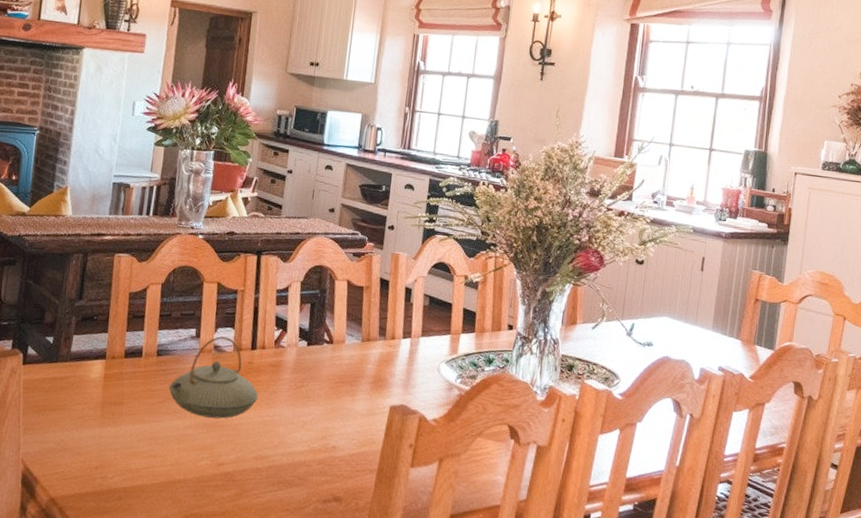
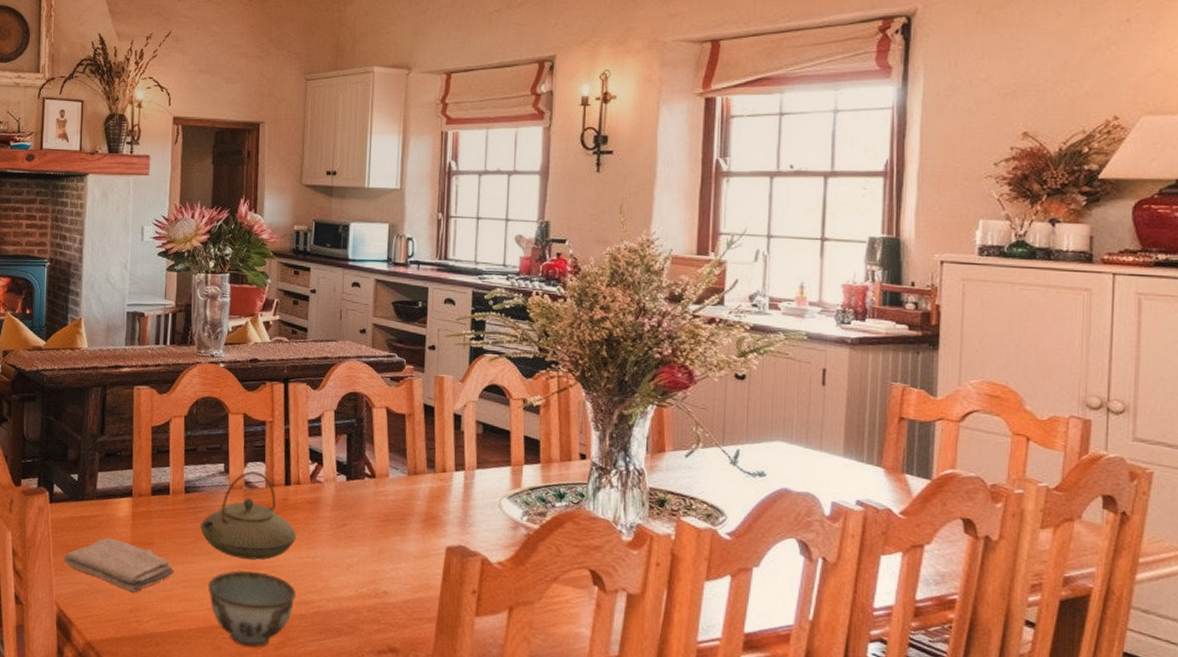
washcloth: none [32,397,141,450] -> present [63,537,174,592]
bowl: none [172,428,254,500] -> present [207,570,296,647]

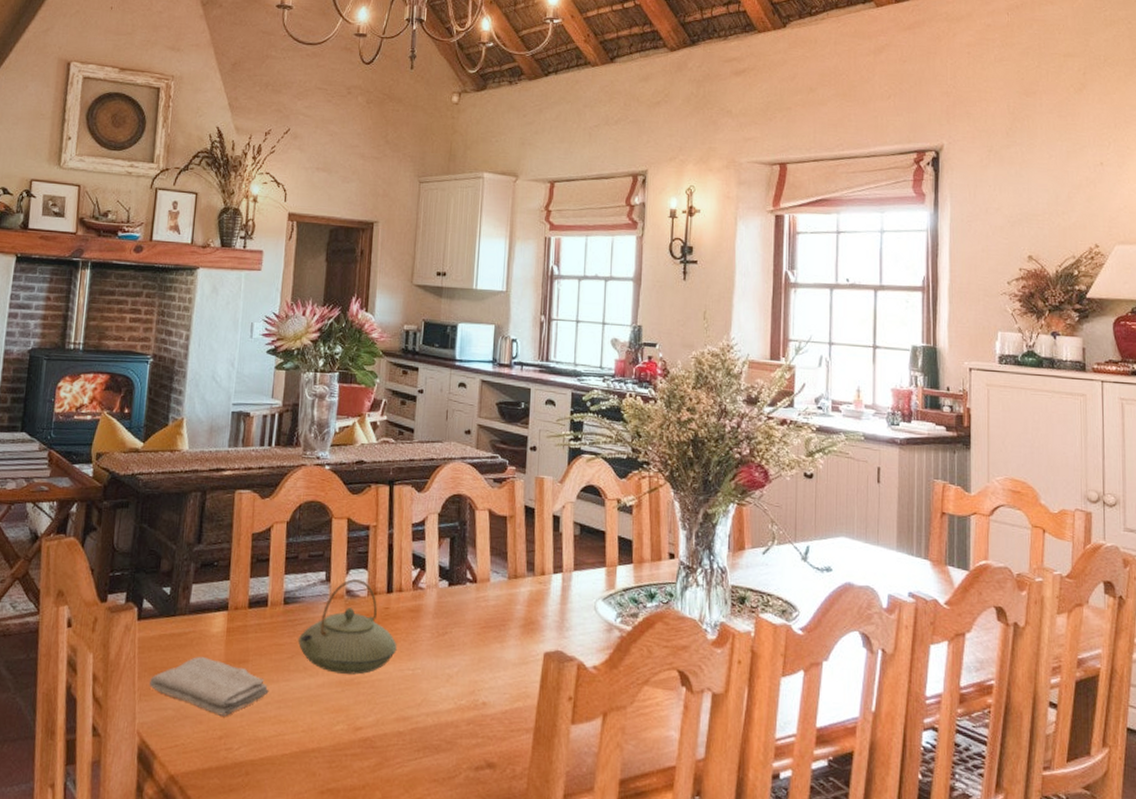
bowl: present [207,570,296,647] -> none [303,686,395,771]

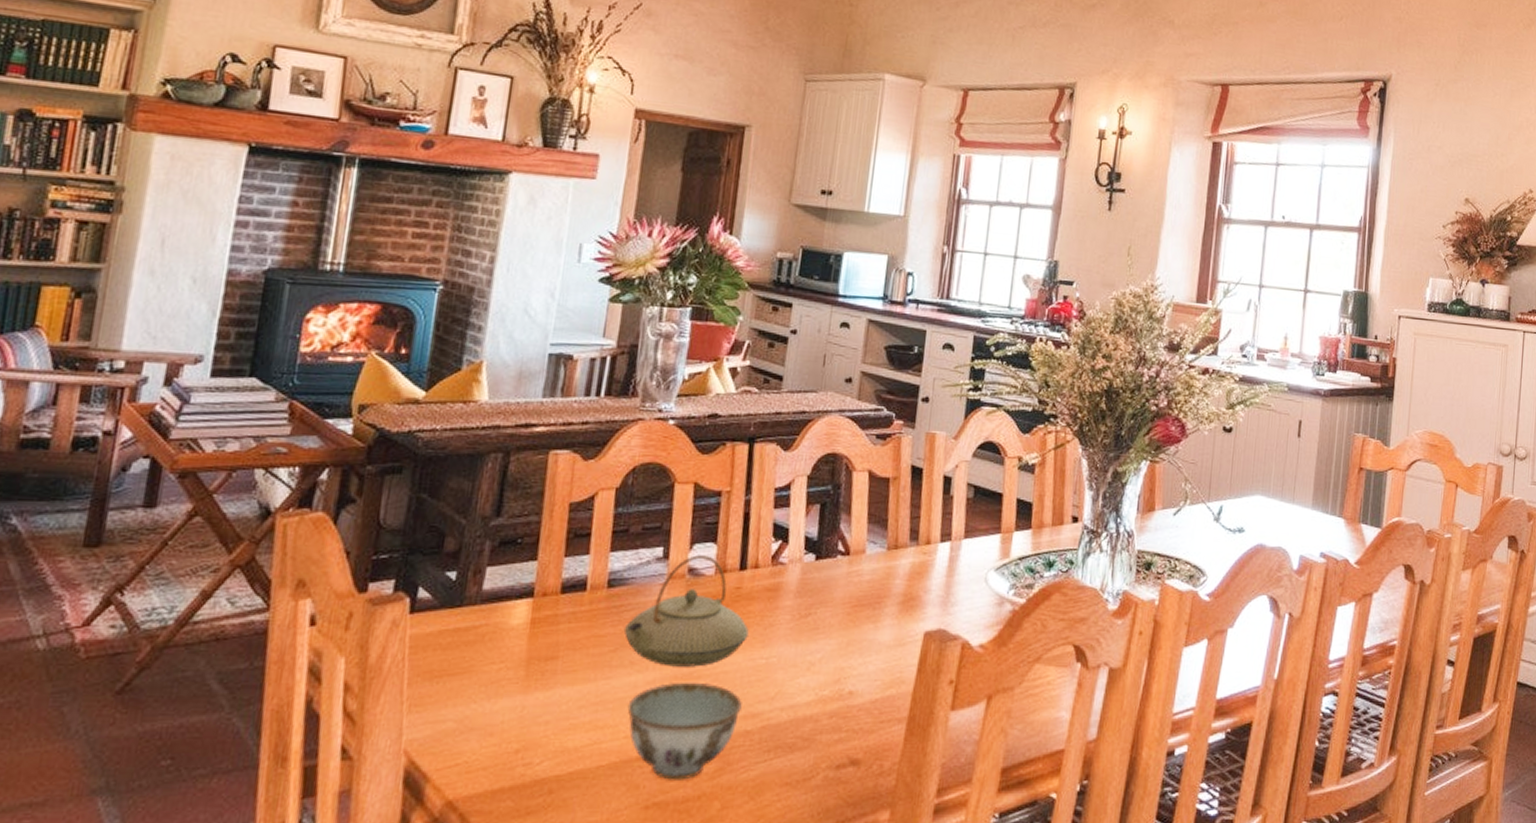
washcloth: present [148,656,269,716] -> none [422,654,583,725]
bowl: none [303,686,395,771] -> present [627,682,742,780]

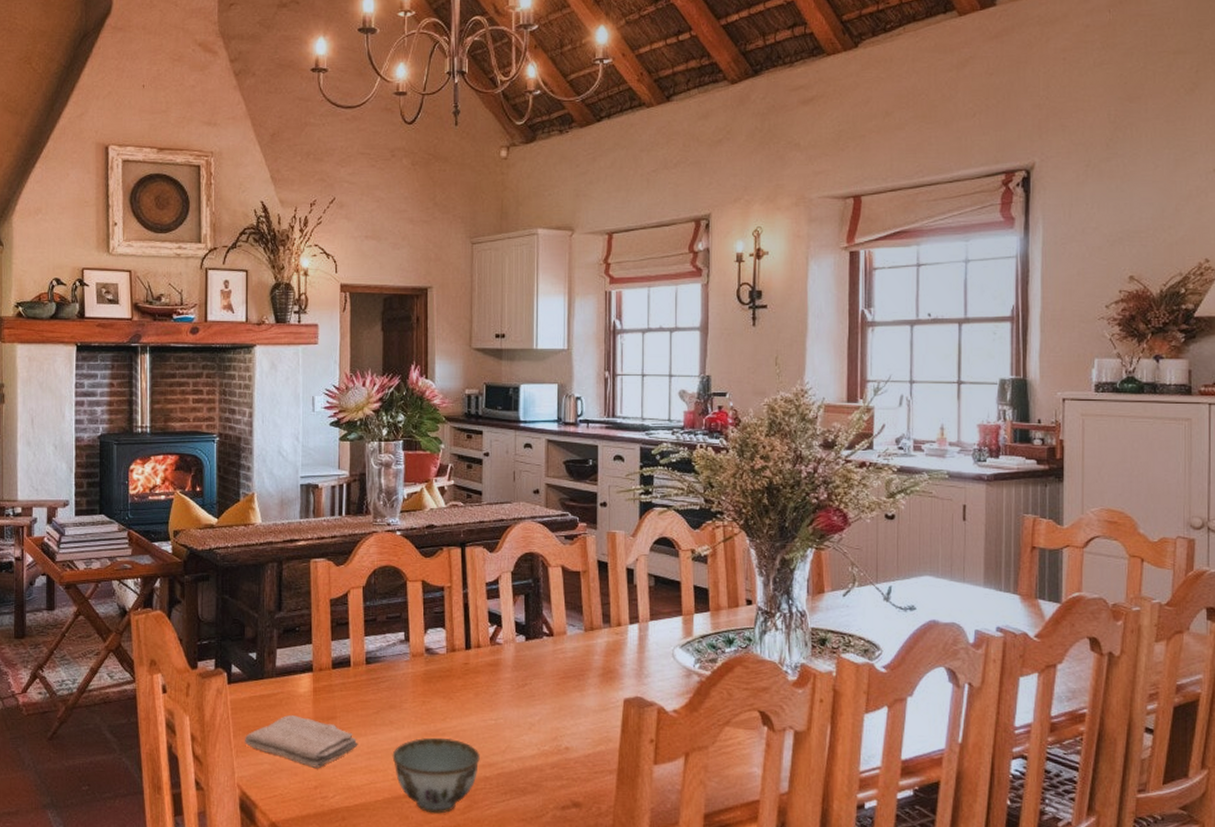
washcloth: none [422,654,583,725] -> present [244,714,358,768]
teapot: present [623,555,749,667] -> none [382,638,478,726]

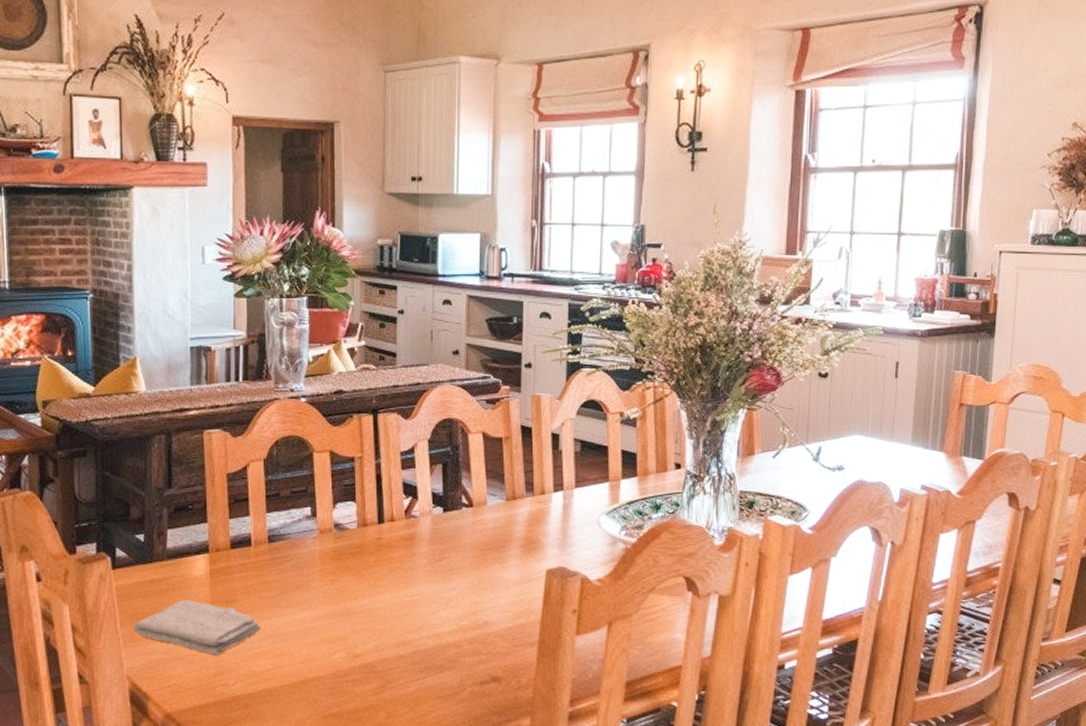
bowl: present [392,737,480,814] -> none [299,617,394,696]

